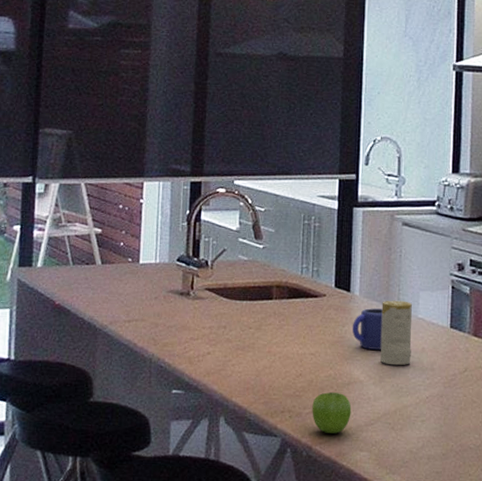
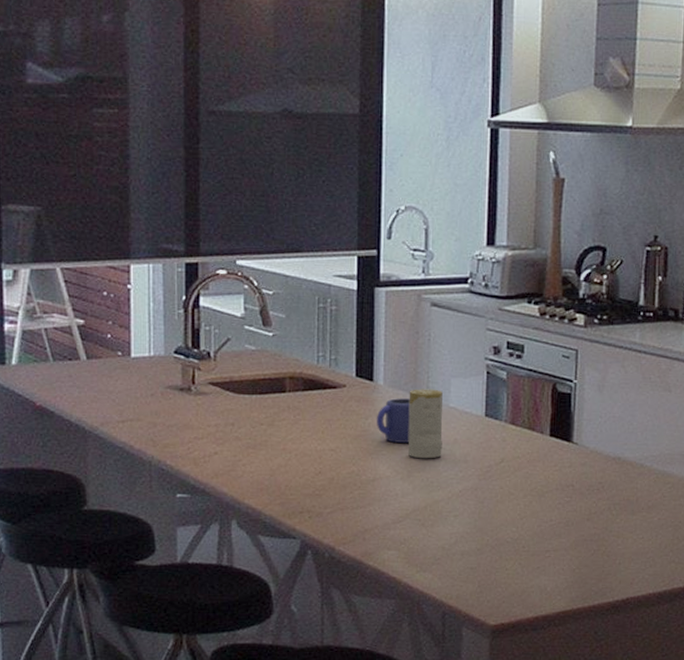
fruit: present [312,392,352,434] -> none [334,489,377,533]

